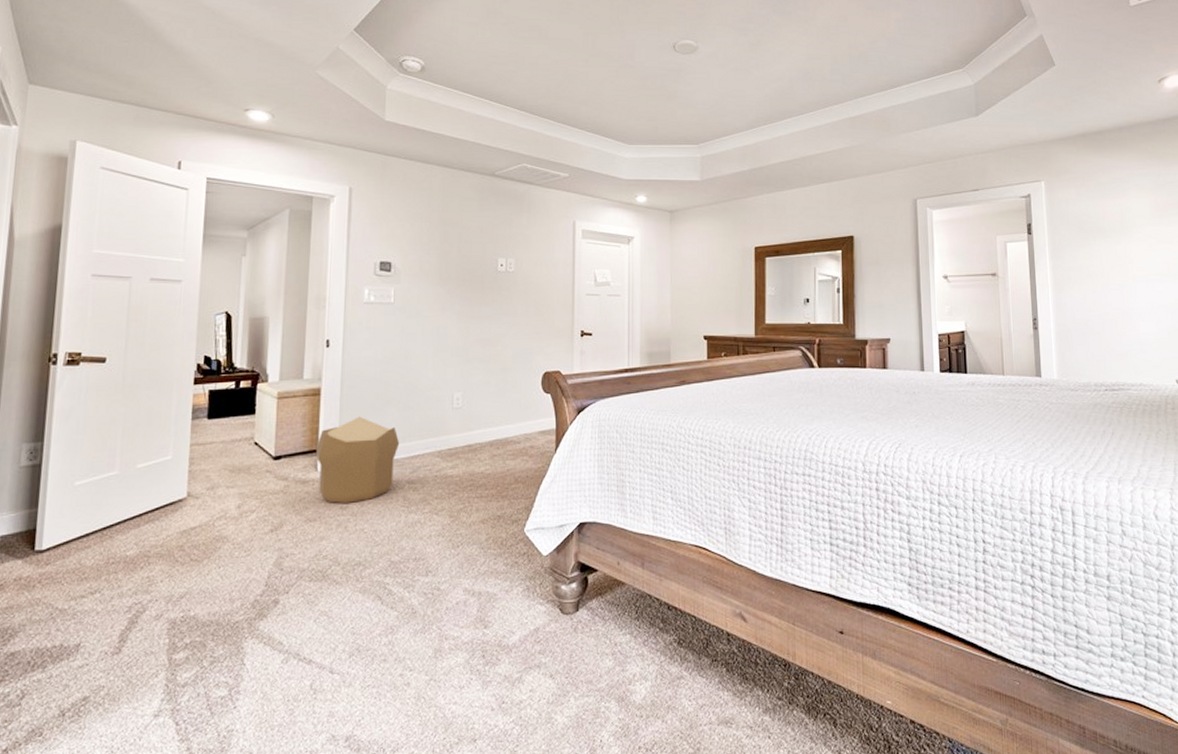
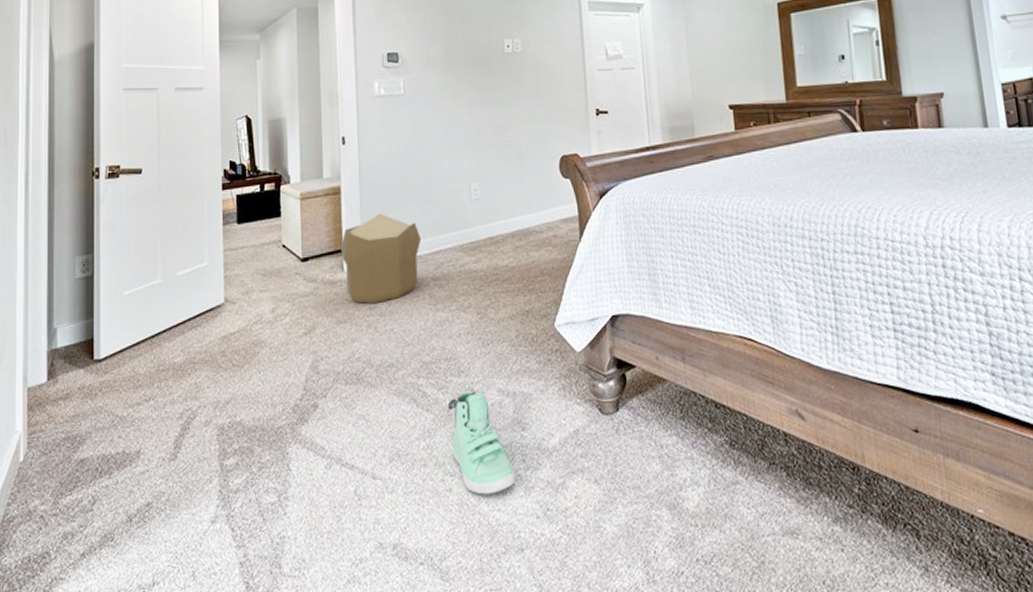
sneaker: none [412,591,475,689] -> present [447,392,516,495]

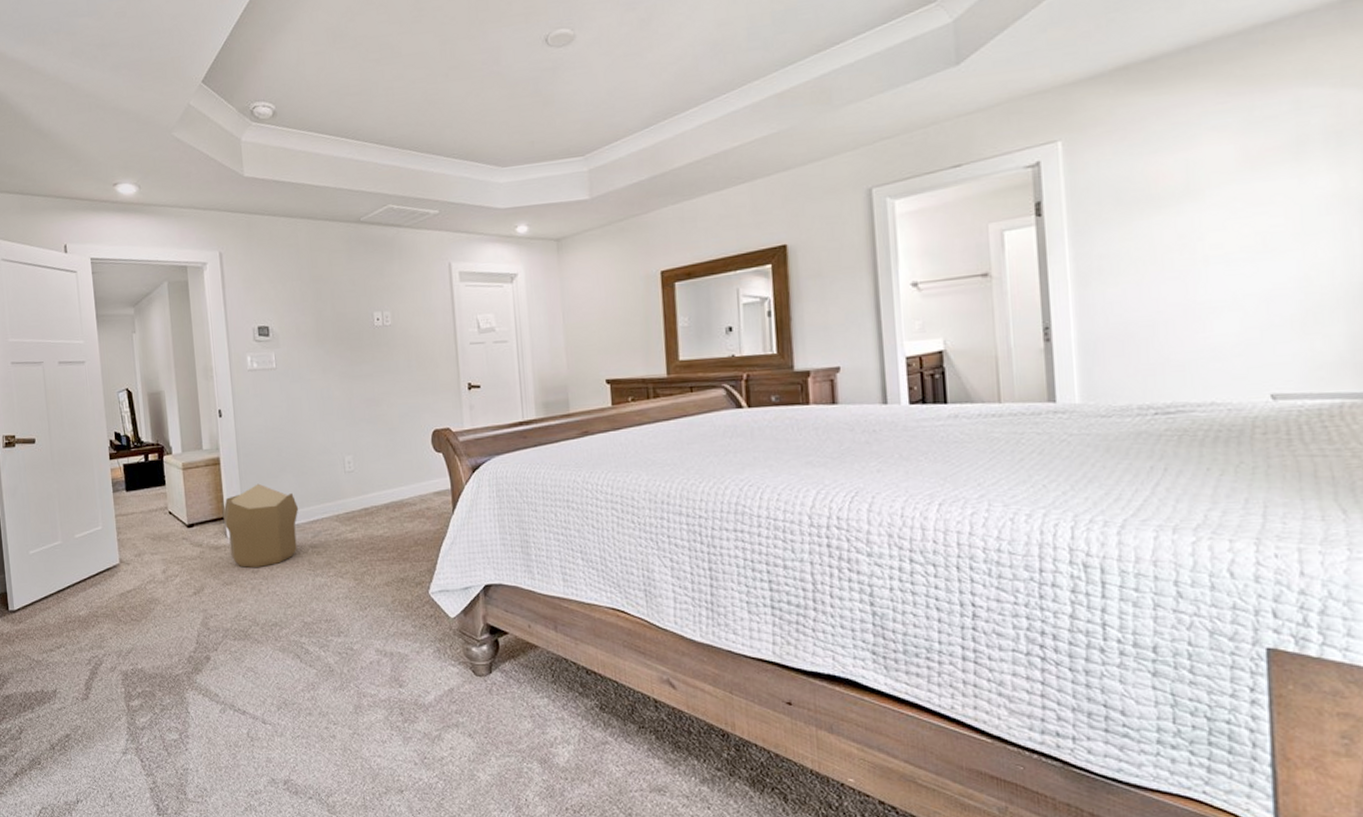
sneaker: present [447,392,516,495] -> none [329,651,395,742]

